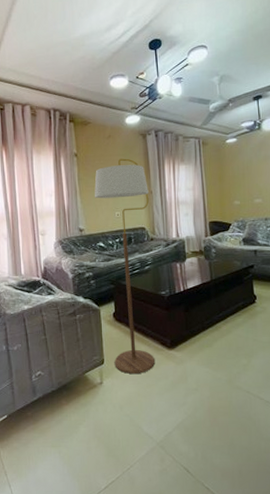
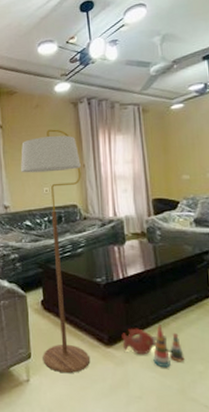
stacking toy: none [182,327,232,363] -> present [122,323,185,367]

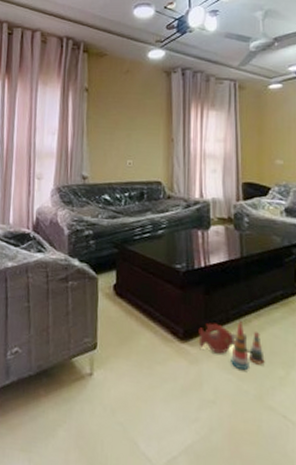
floor lamp: present [21,129,91,373] -> none [104,98,169,369]

